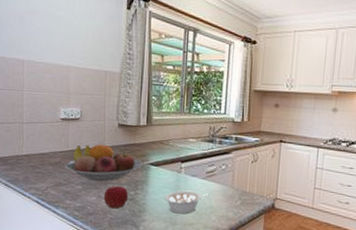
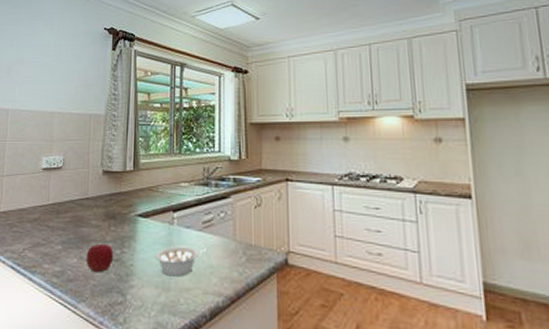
fruit bowl: present [65,144,142,182] -> none [44,194,129,239]

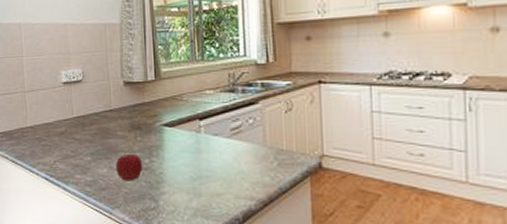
legume: present [155,245,207,277] -> none [184,153,237,183]

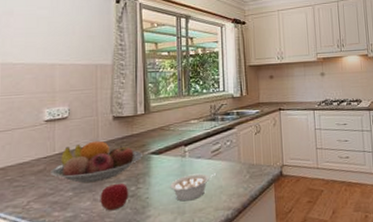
fruit bowl: none [71,106,155,150] -> present [51,140,142,184]
legume: none [184,153,237,183] -> present [170,173,217,202]

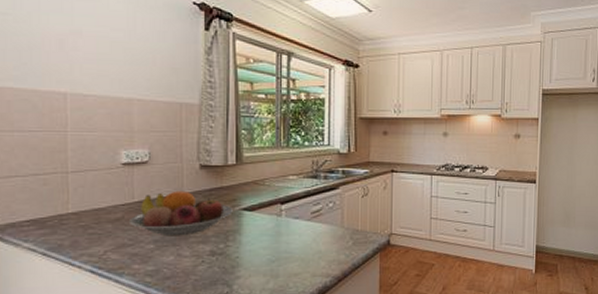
apple: present [100,184,129,211] -> none [184,240,217,268]
legume: present [170,173,217,202] -> none [263,235,316,264]

